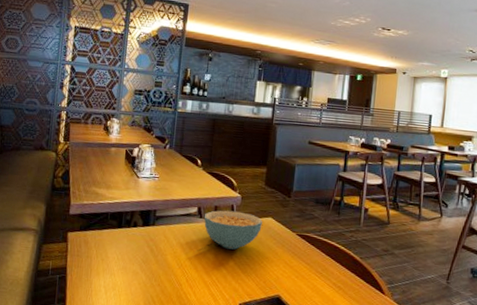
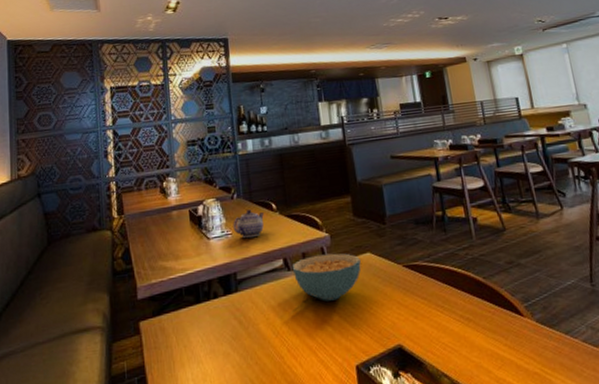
teapot: none [161,159,190,185] -> present [233,209,265,239]

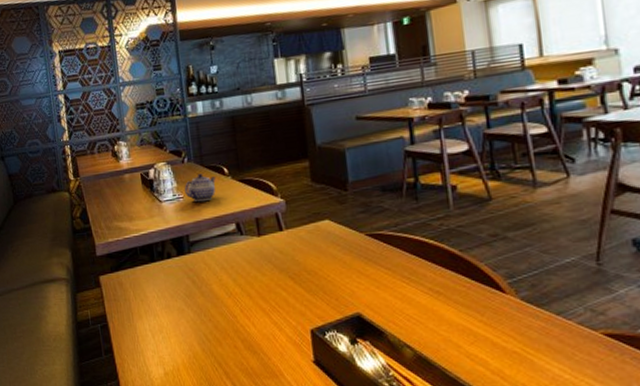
cereal bowl: present [293,253,362,301] -> none [246,219,319,267]

